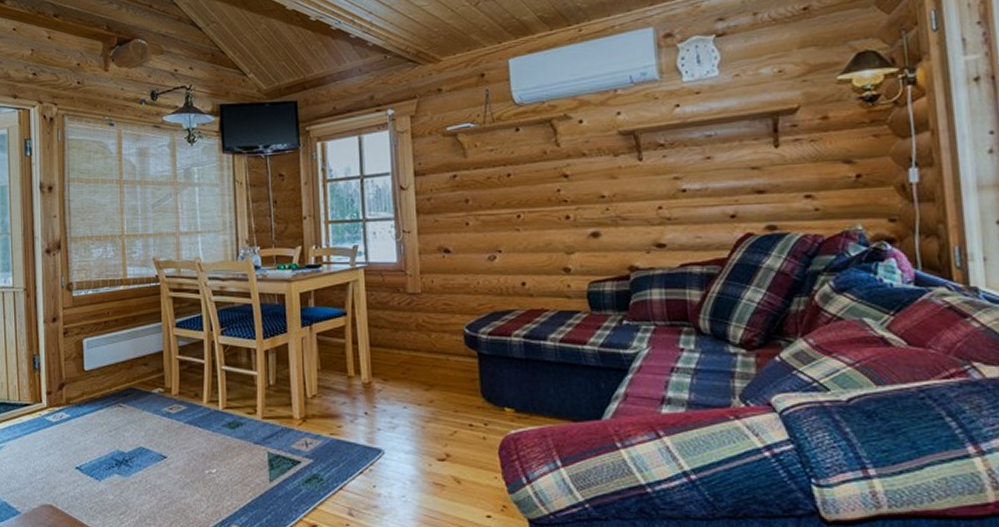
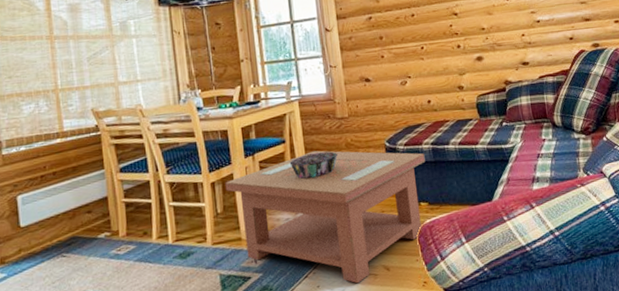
coffee table: none [279,329,514,492] -> present [225,150,425,284]
decorative bowl: none [350,331,407,360] -> present [289,151,338,180]

